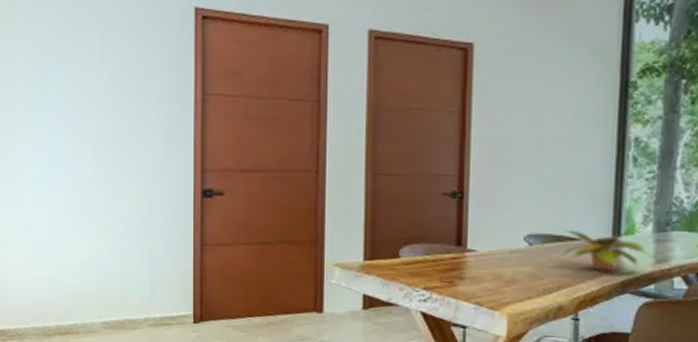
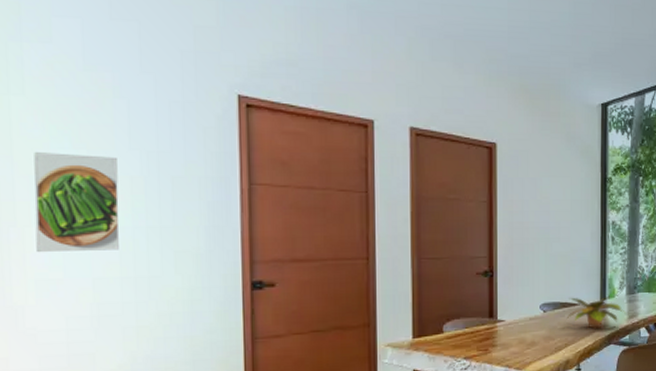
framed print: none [31,68,93,155] -> present [34,152,120,253]

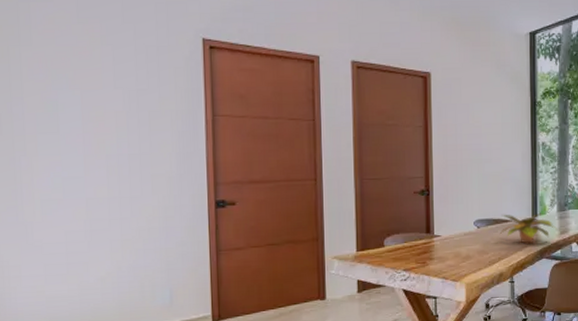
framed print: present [34,152,120,253] -> none [39,93,107,178]

